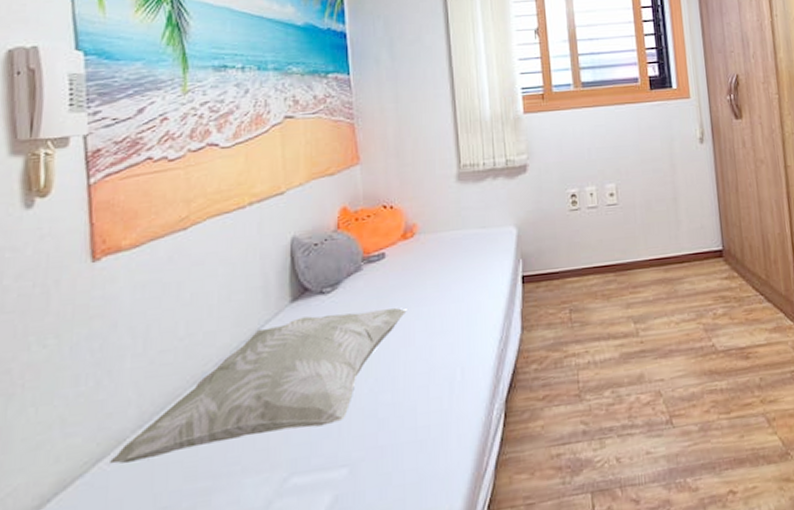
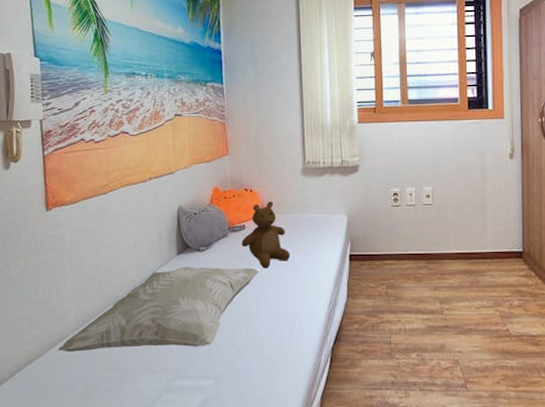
teddy bear: none [381,219,447,307] -> present [242,201,291,268]

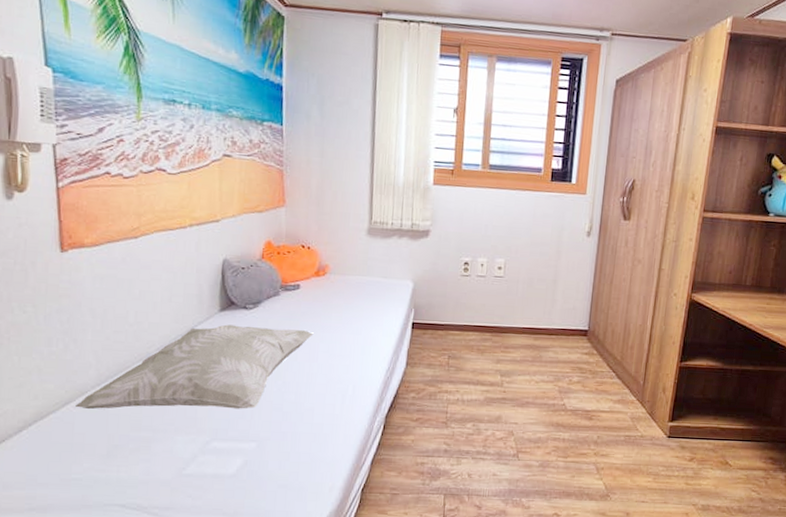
teddy bear: present [242,201,291,268] -> none [295,261,349,332]

